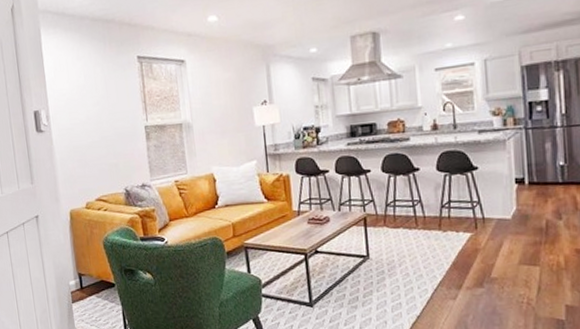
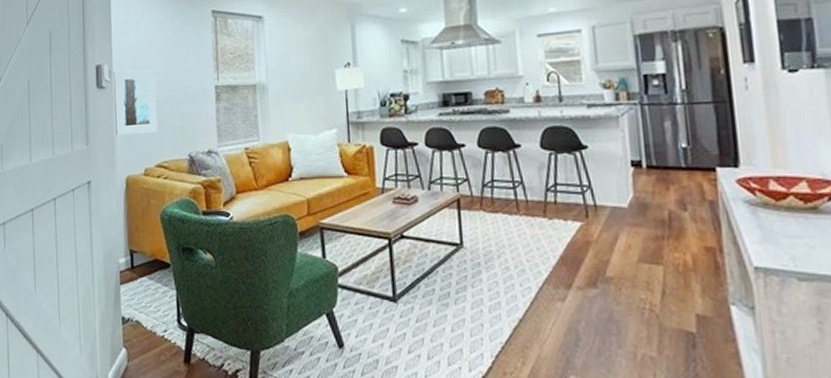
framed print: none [50,114,95,175] -> present [113,70,158,136]

